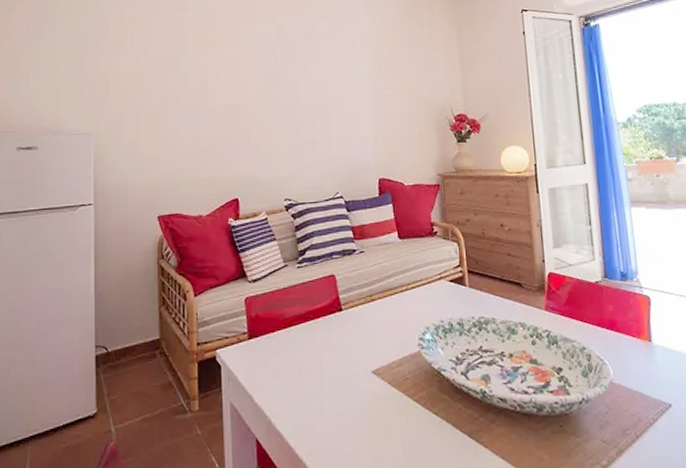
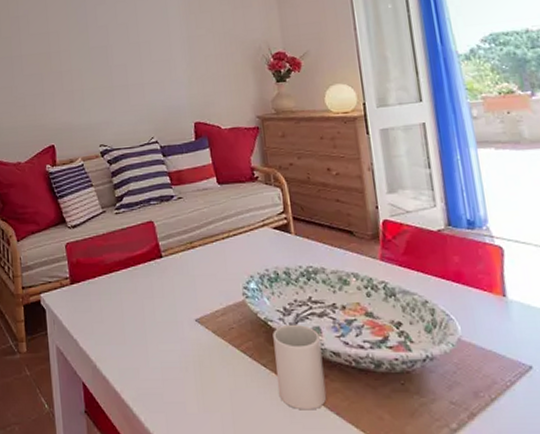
mug: none [445,372,493,456] -> present [272,324,327,410]

